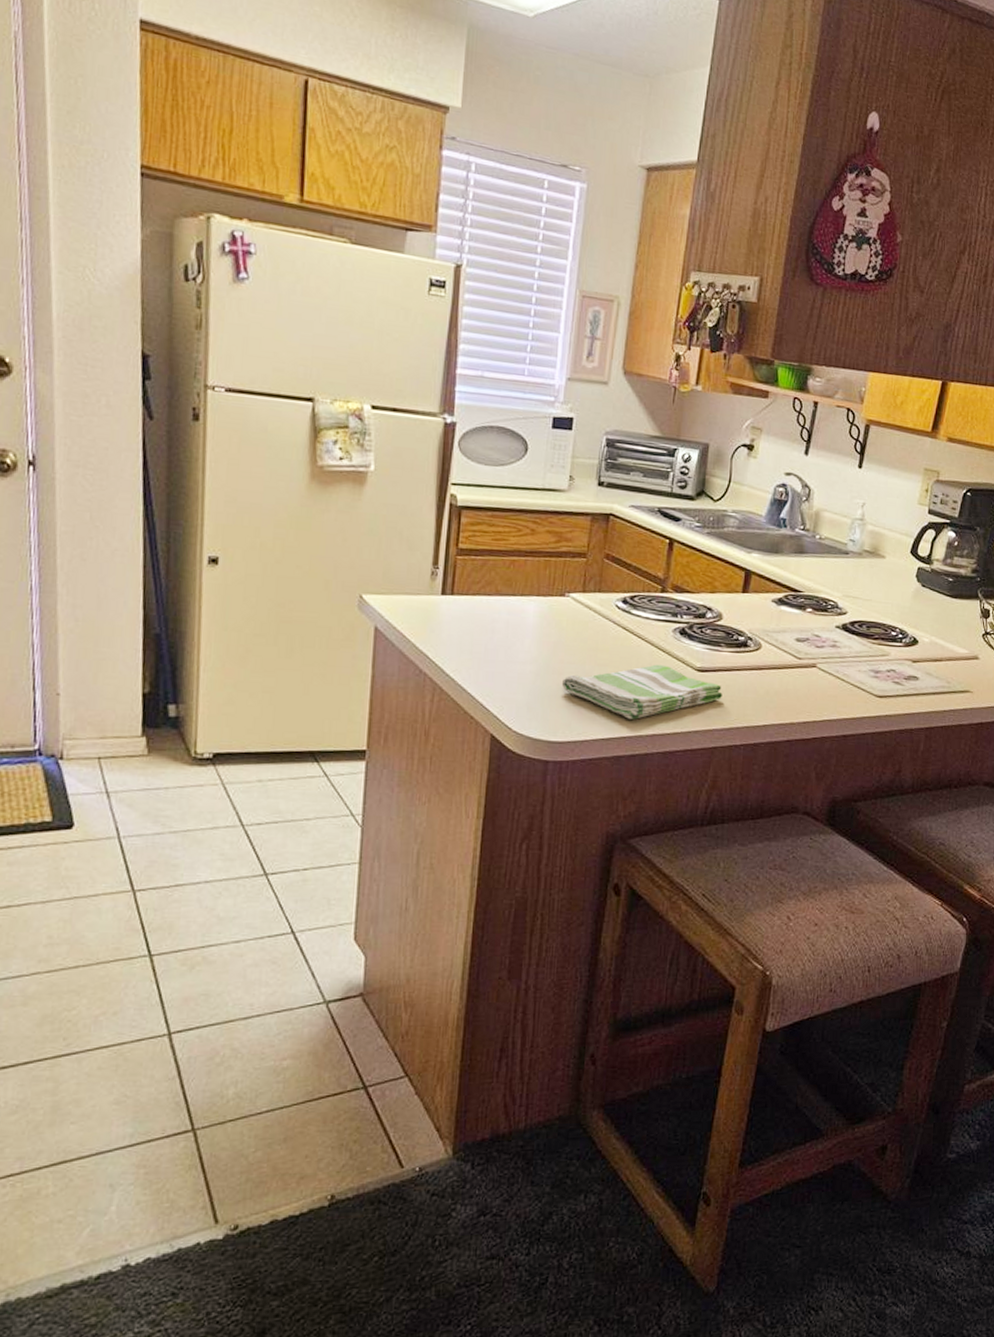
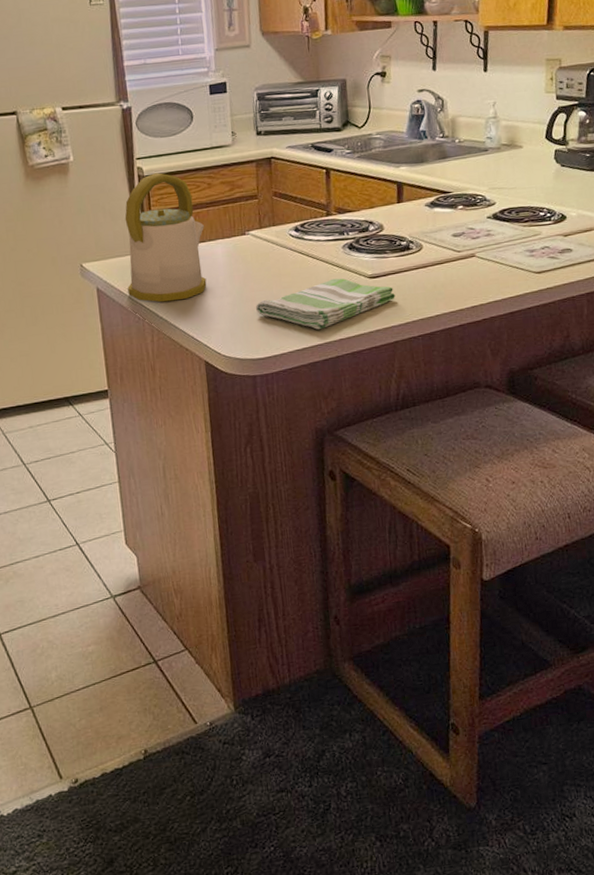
kettle: none [412,505,518,659] -> present [125,173,207,303]

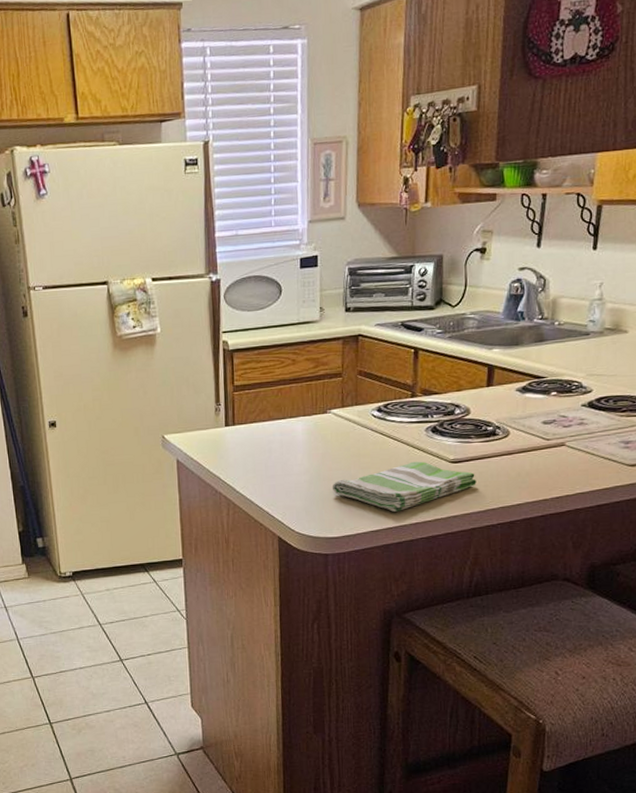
kettle: present [125,173,207,303] -> none [207,347,286,477]

